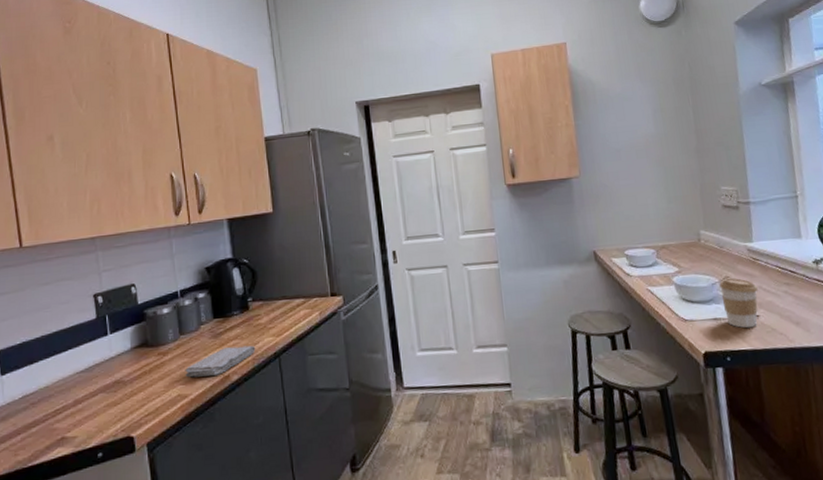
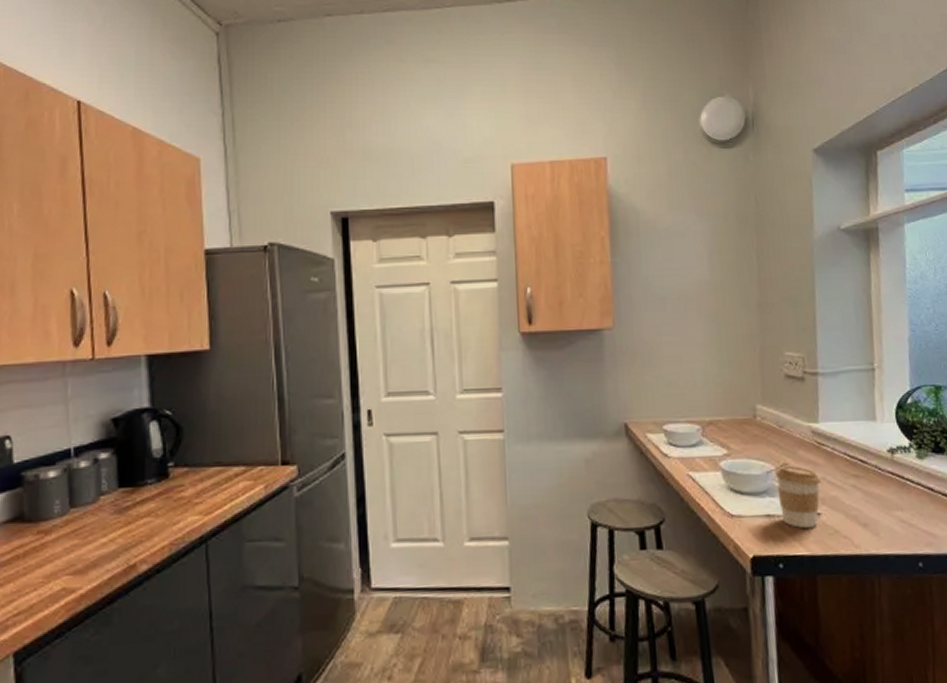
washcloth: present [185,345,256,378] -> none [74,525,175,566]

